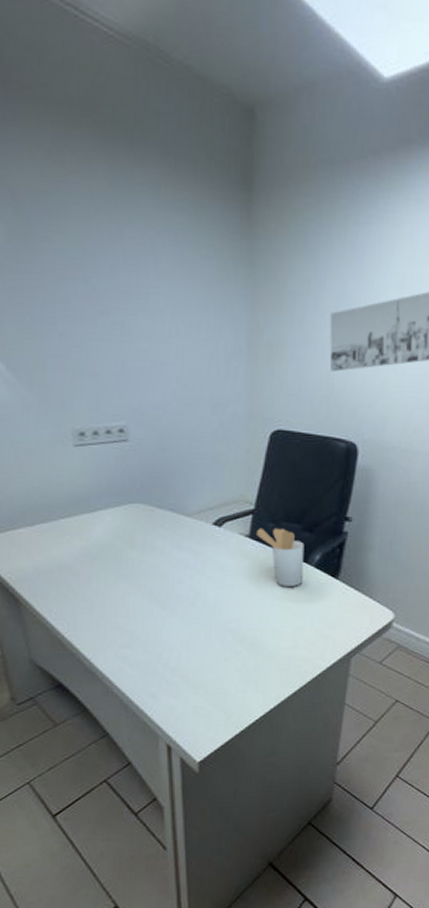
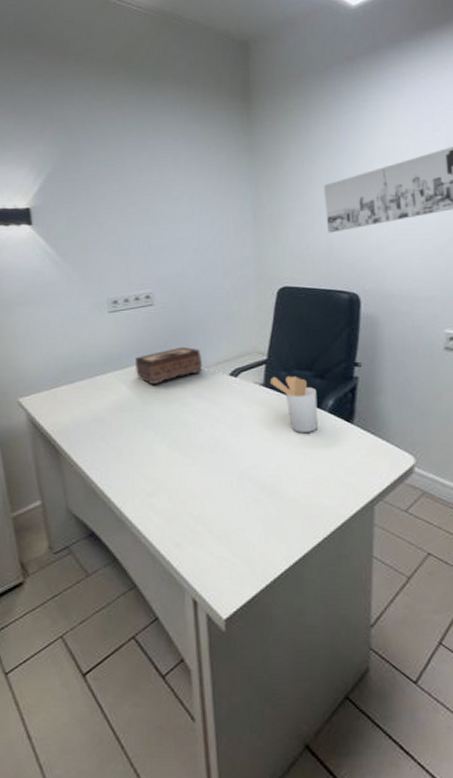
tissue box: none [106,490,183,531] -> present [134,346,202,384]

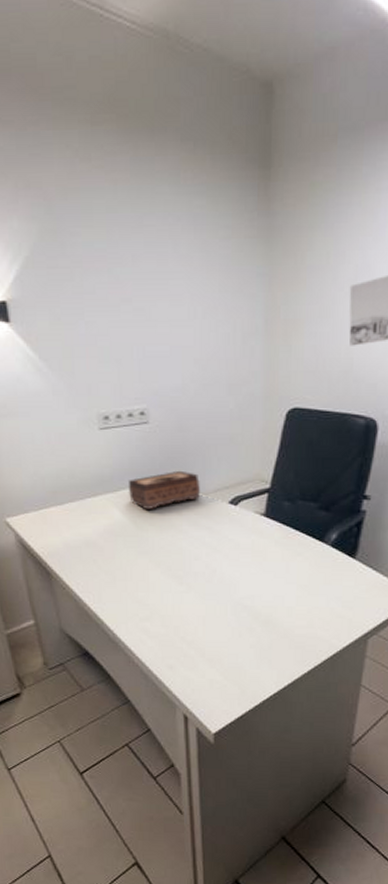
utensil holder: present [269,375,319,432] -> none [271,506,321,565]

